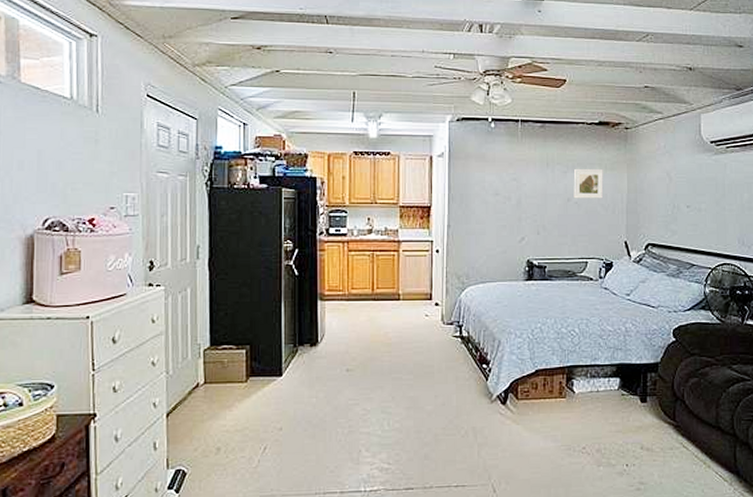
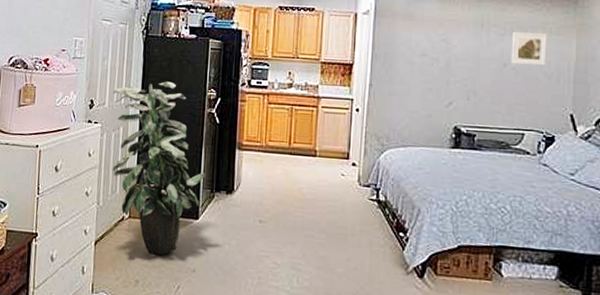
indoor plant: none [176,235,287,419] -> present [112,81,206,256]

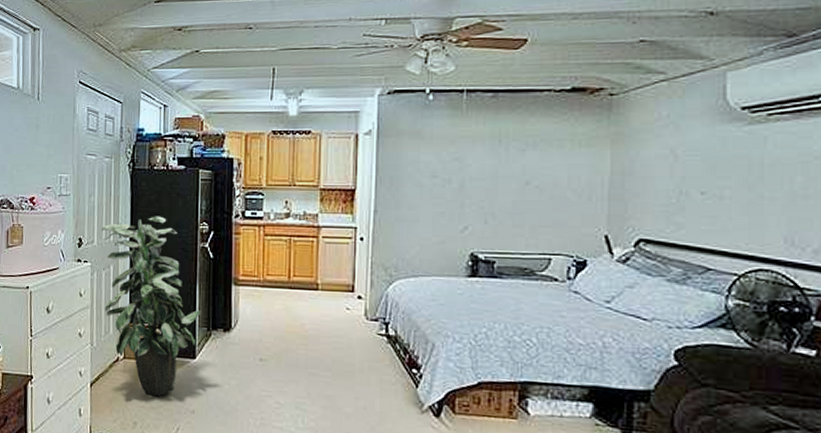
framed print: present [511,31,547,66] -> none [534,145,576,182]

